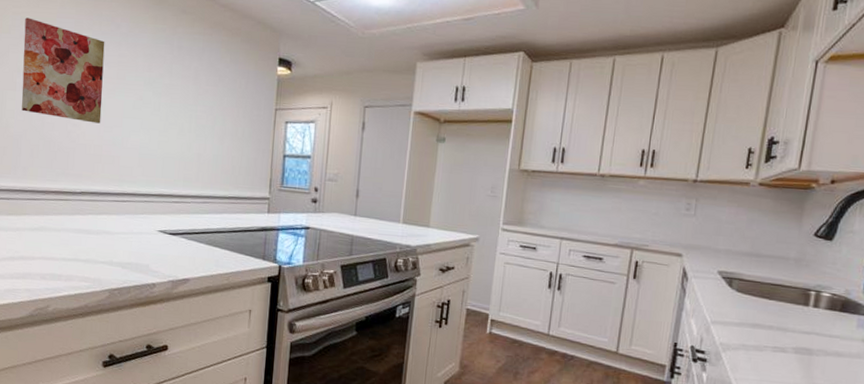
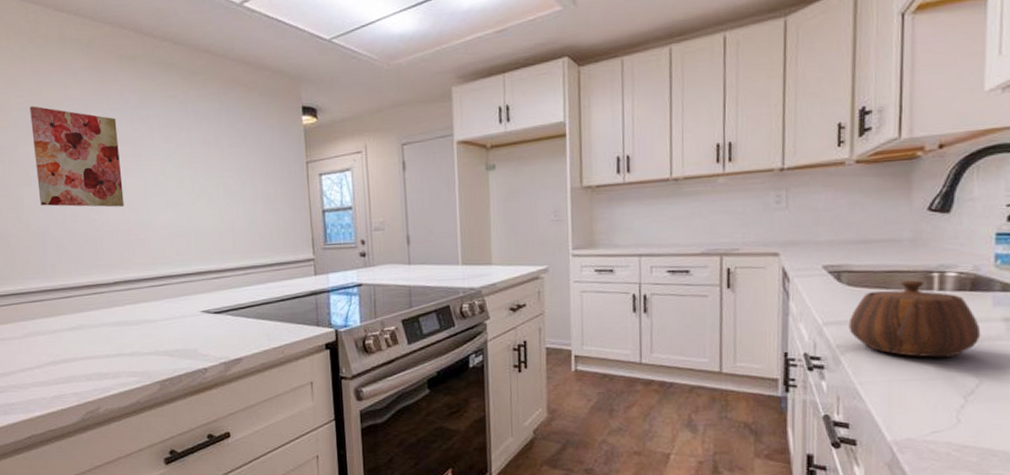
teapot: none [732,294,844,367] -> present [848,280,981,358]

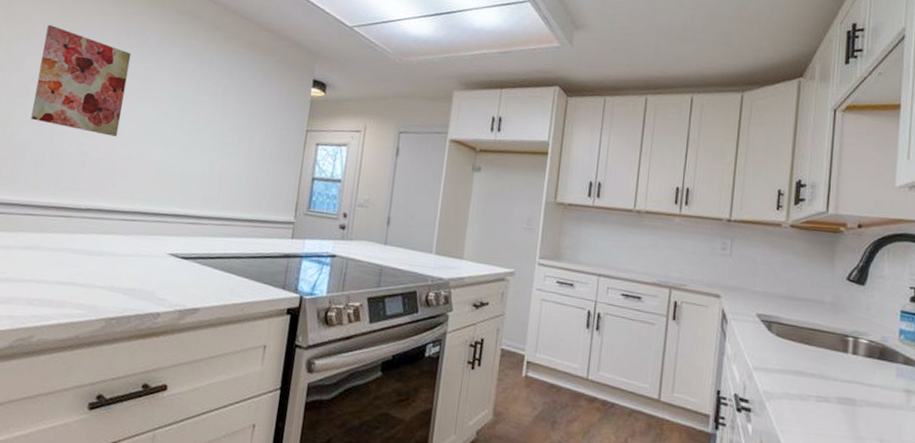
teapot: present [848,280,981,358] -> none [775,339,886,419]

